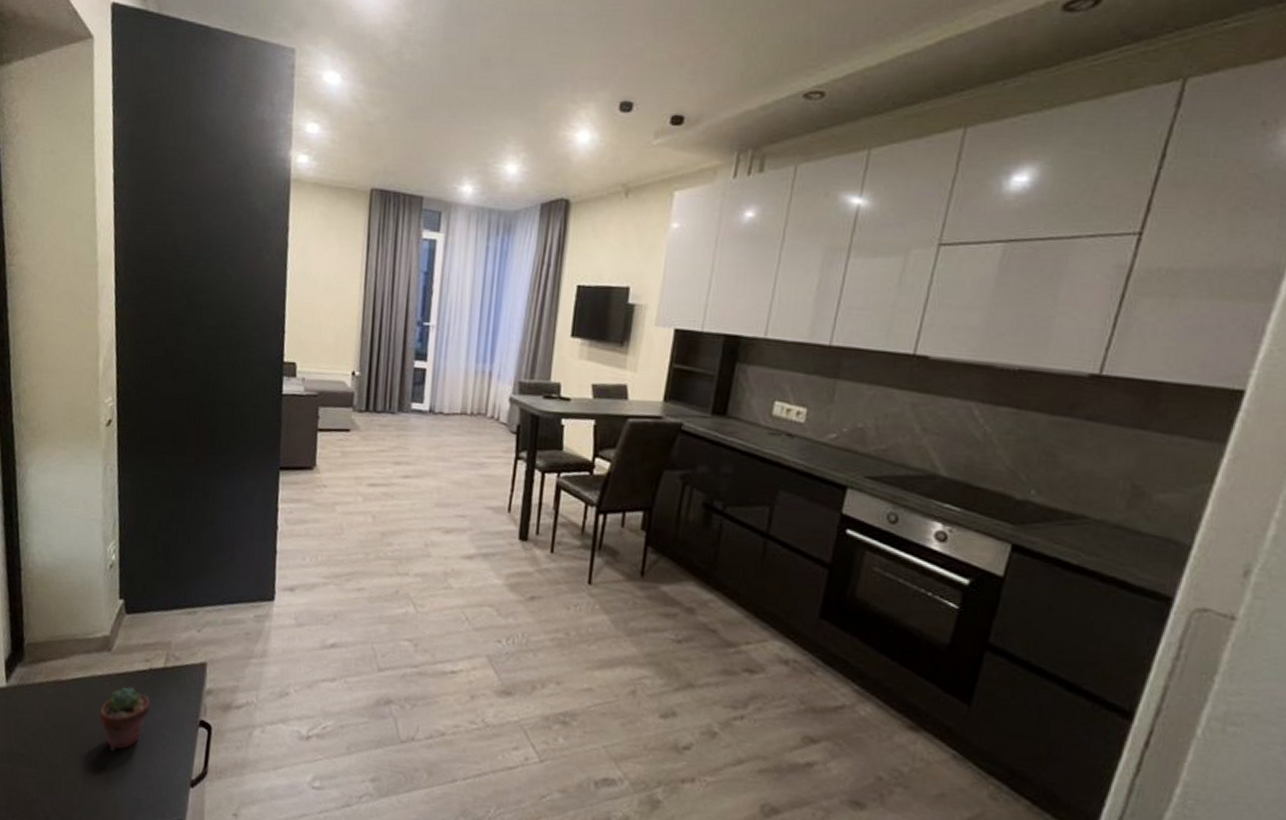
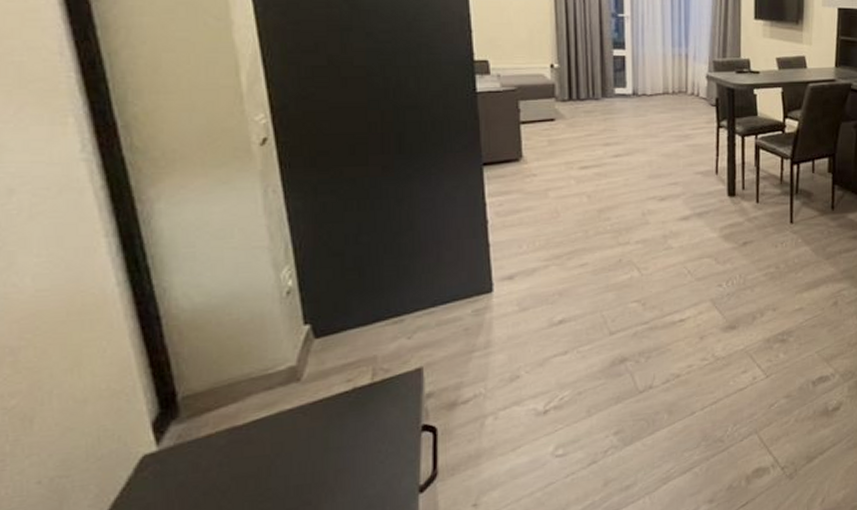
potted succulent: present [99,687,150,751] -> none [294,412,359,483]

